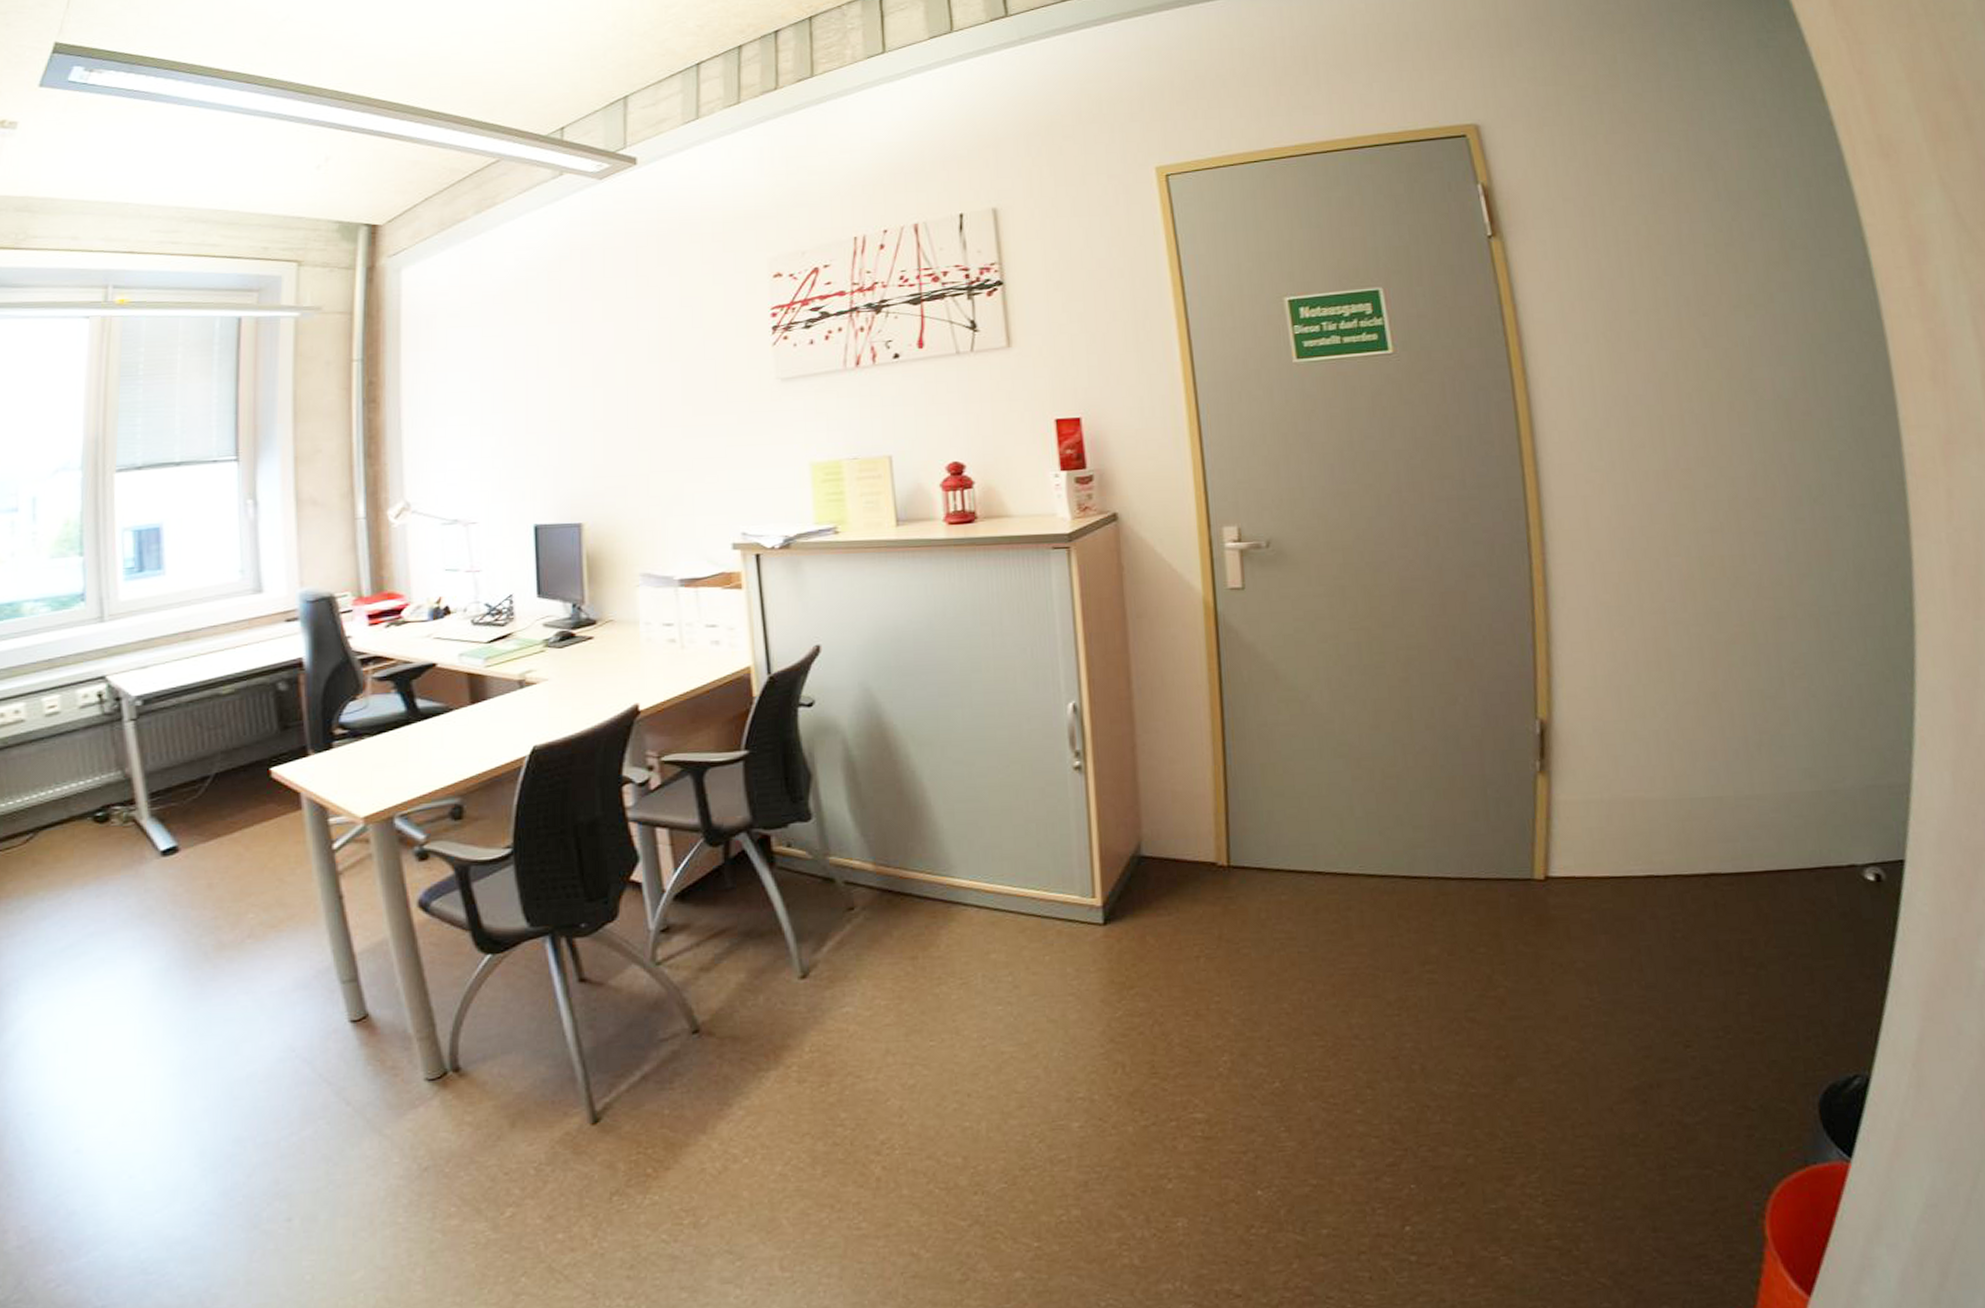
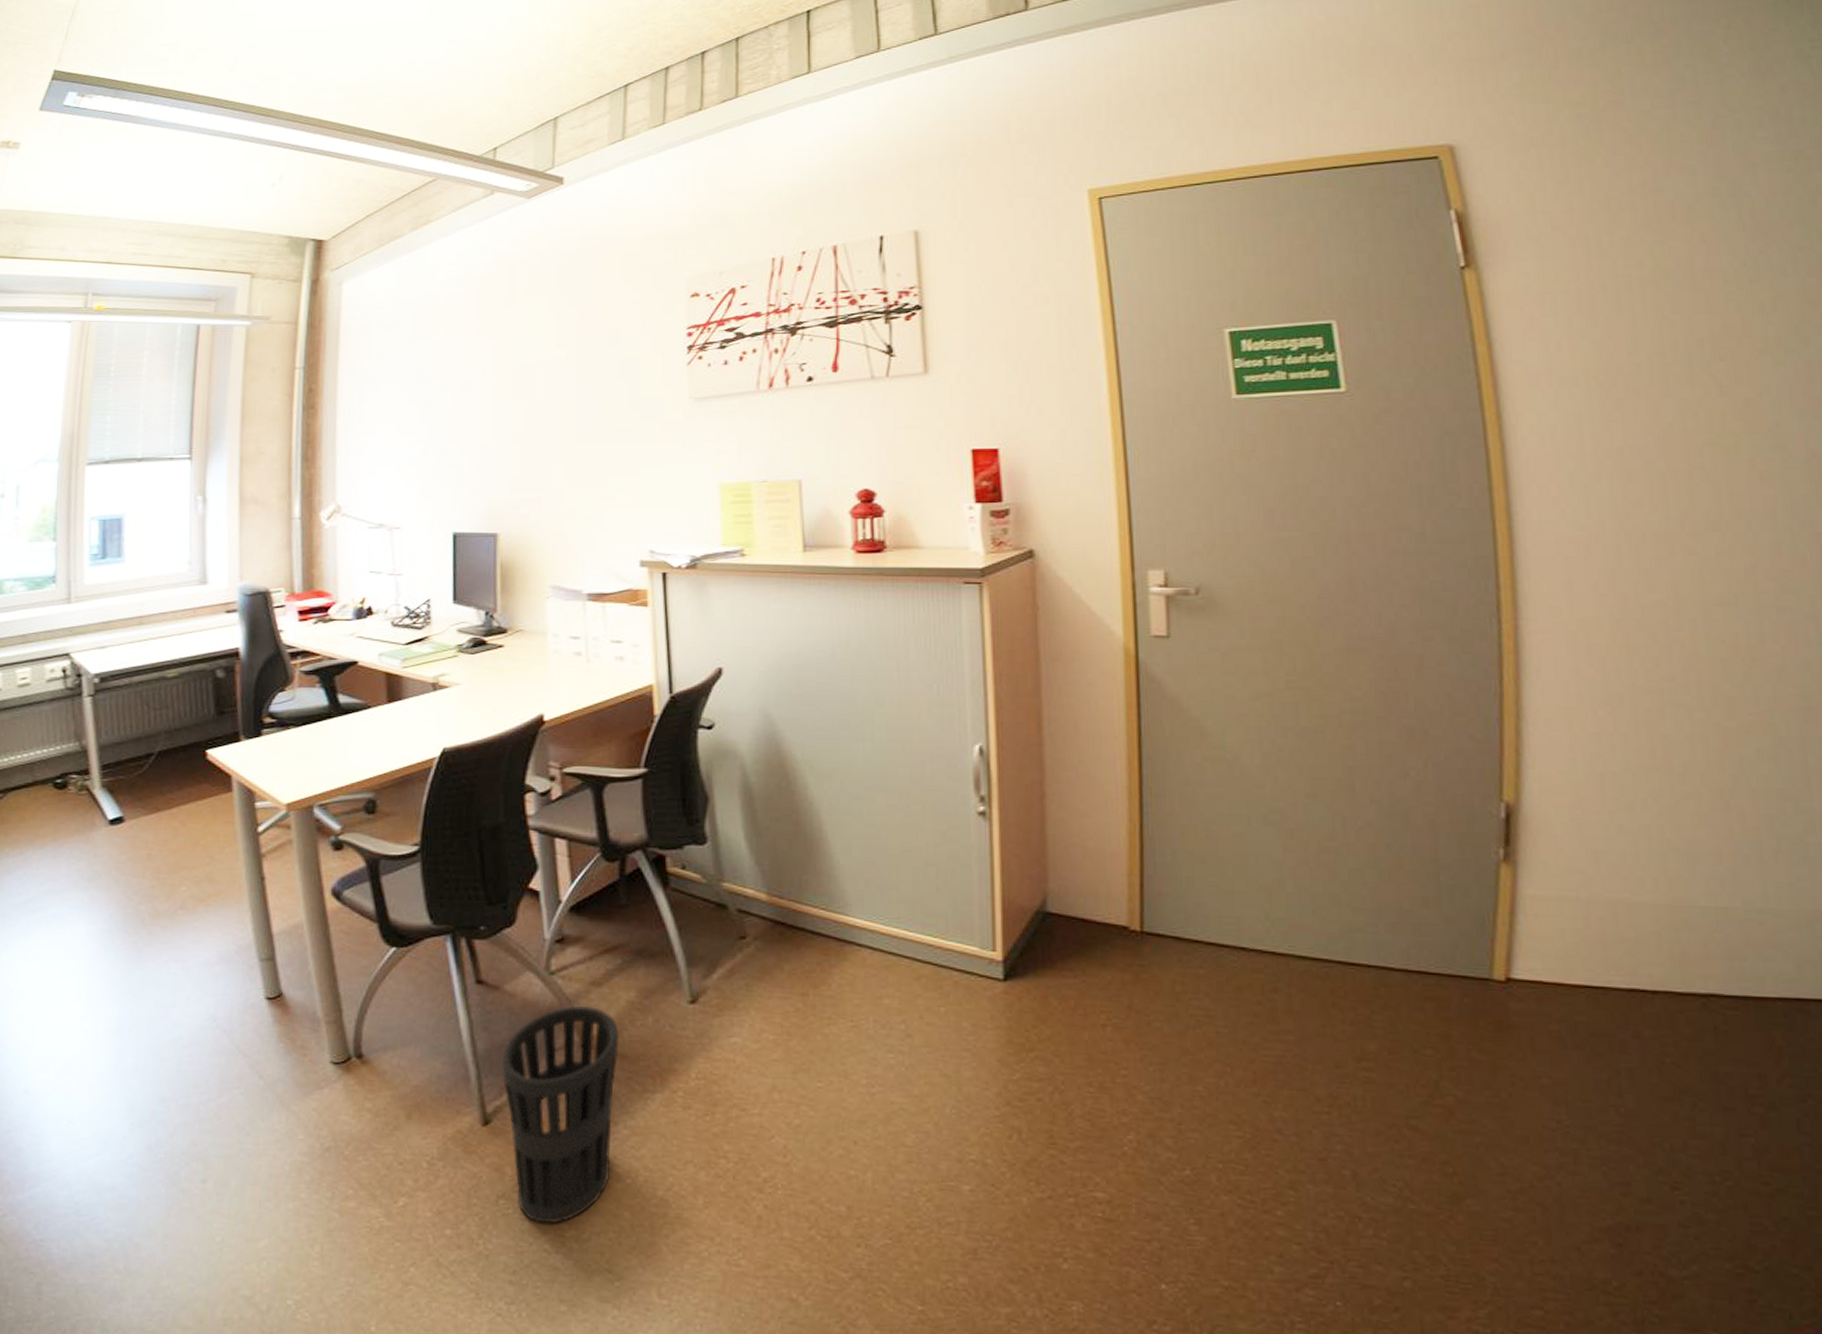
wastebasket: none [609,991,731,1215] -> present [501,1005,619,1224]

